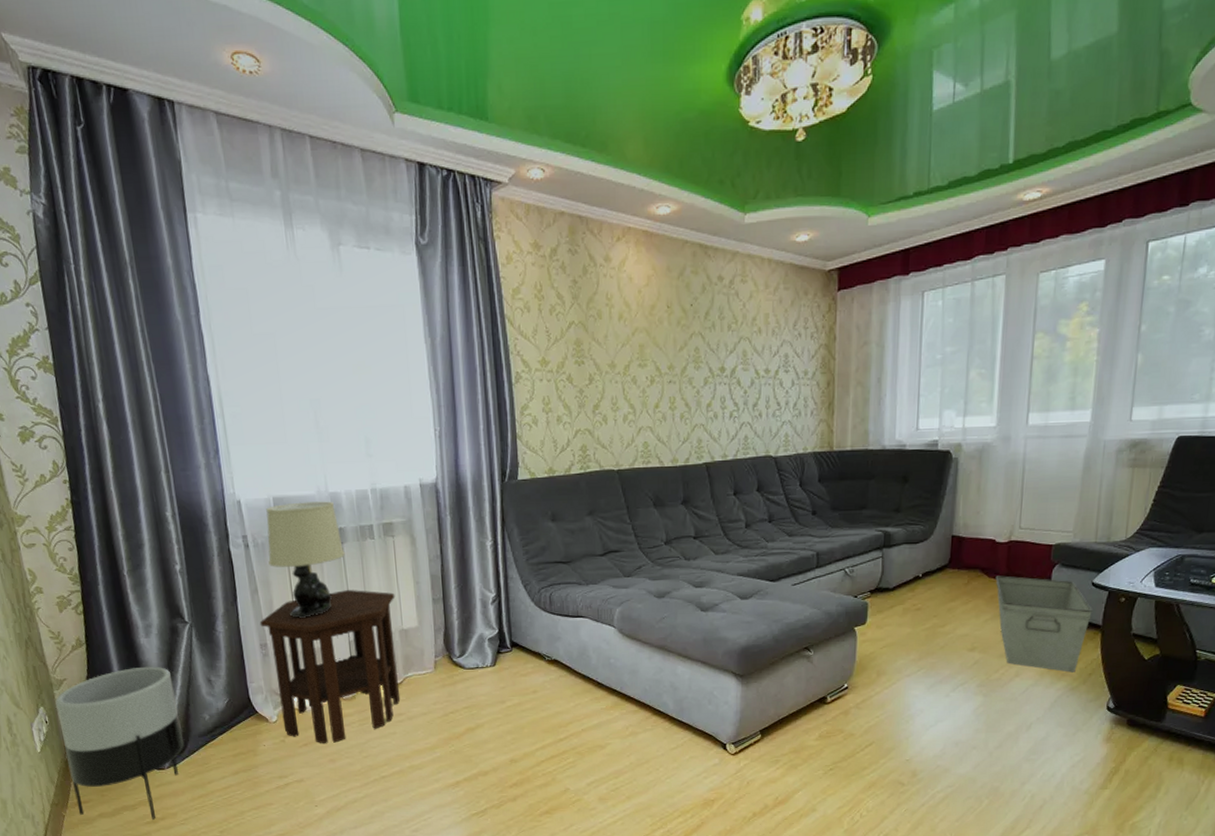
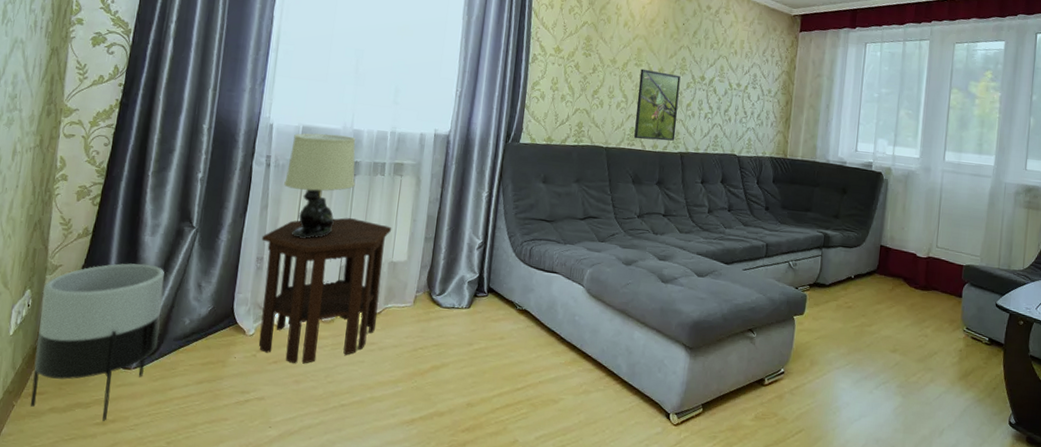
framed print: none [646,369,697,455] -> present [634,68,681,141]
storage bin: present [995,575,1093,673] -> none [915,286,997,385]

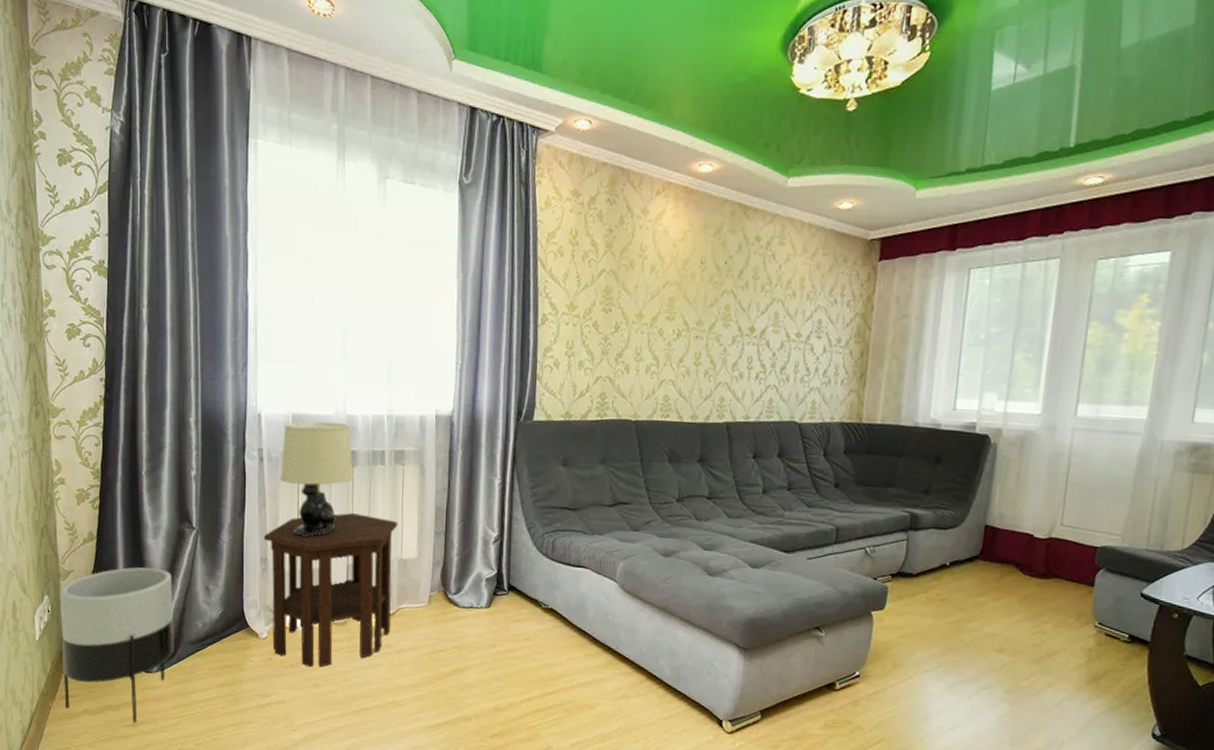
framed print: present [634,68,681,141] -> none [668,323,724,410]

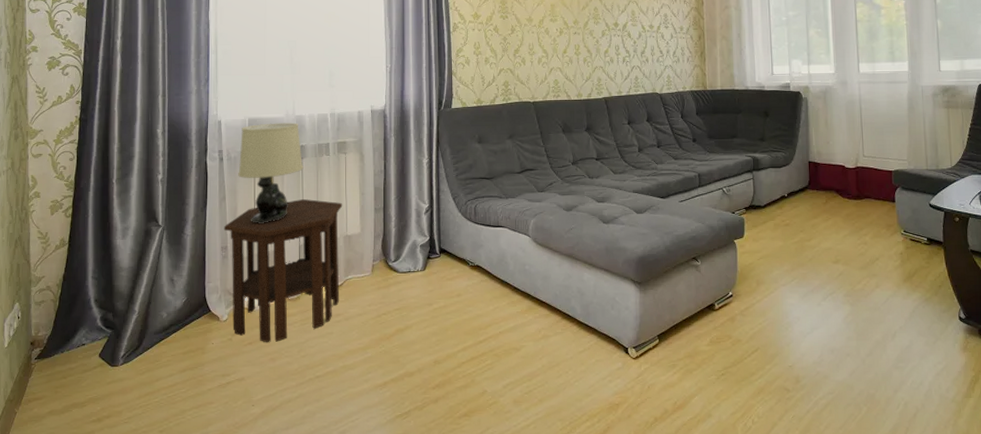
planter: present [59,567,175,723] -> none [29,266,141,418]

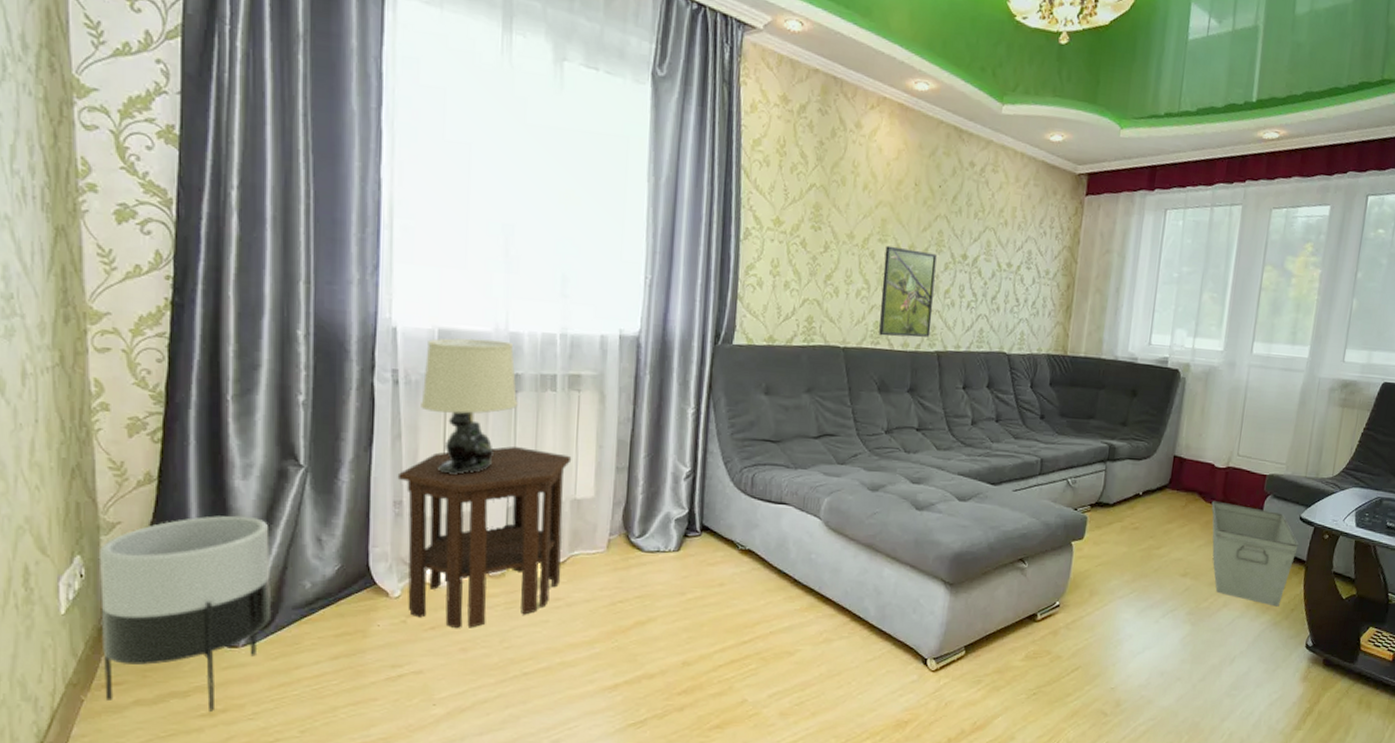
planter: none [29,266,141,418] -> present [98,515,272,711]
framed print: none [556,23,598,90] -> present [879,245,937,338]
storage bin: none [848,196,934,284] -> present [1211,501,1300,607]

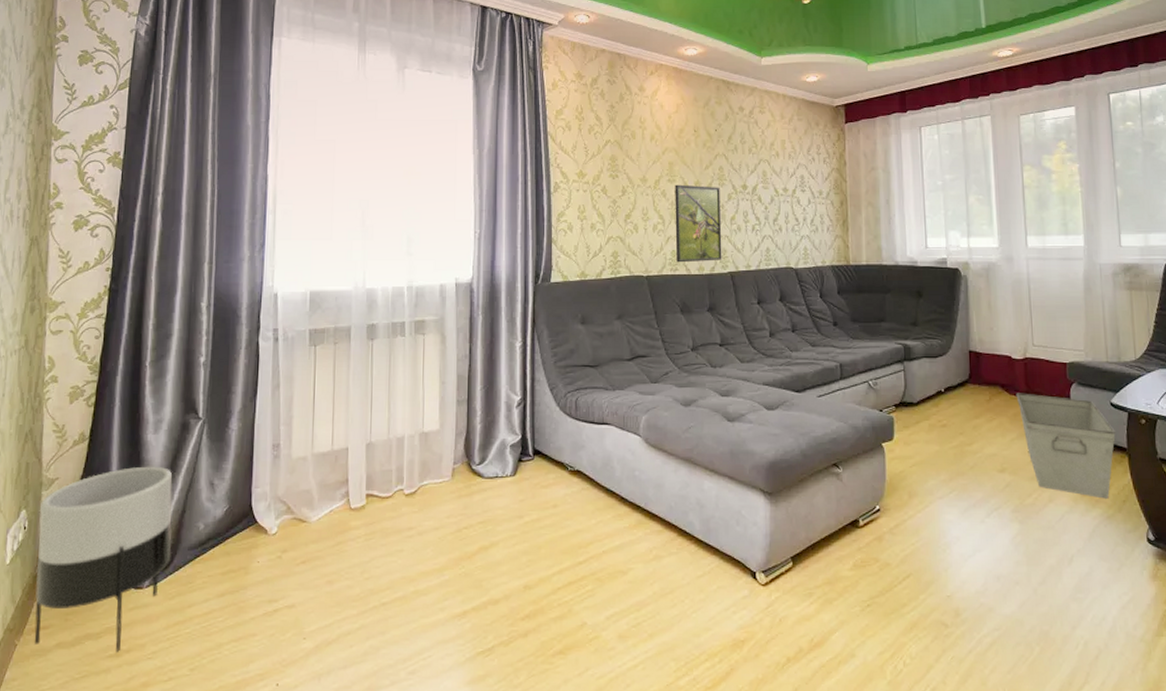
side table: present [397,446,572,629] -> none [276,387,419,562]
table lamp: present [421,338,518,475] -> none [295,297,374,417]

